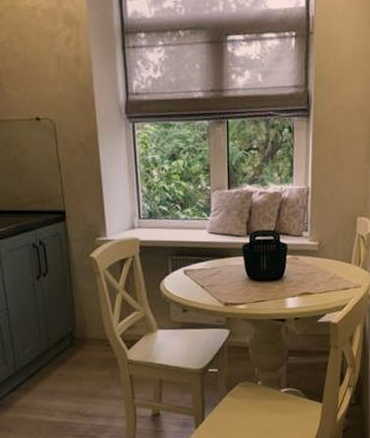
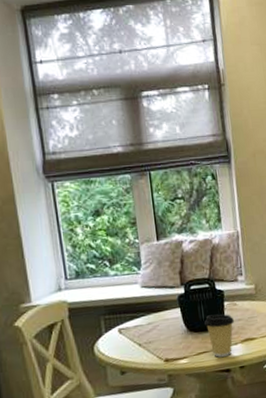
coffee cup: none [266,266,295,307] -> present [204,314,235,357]

